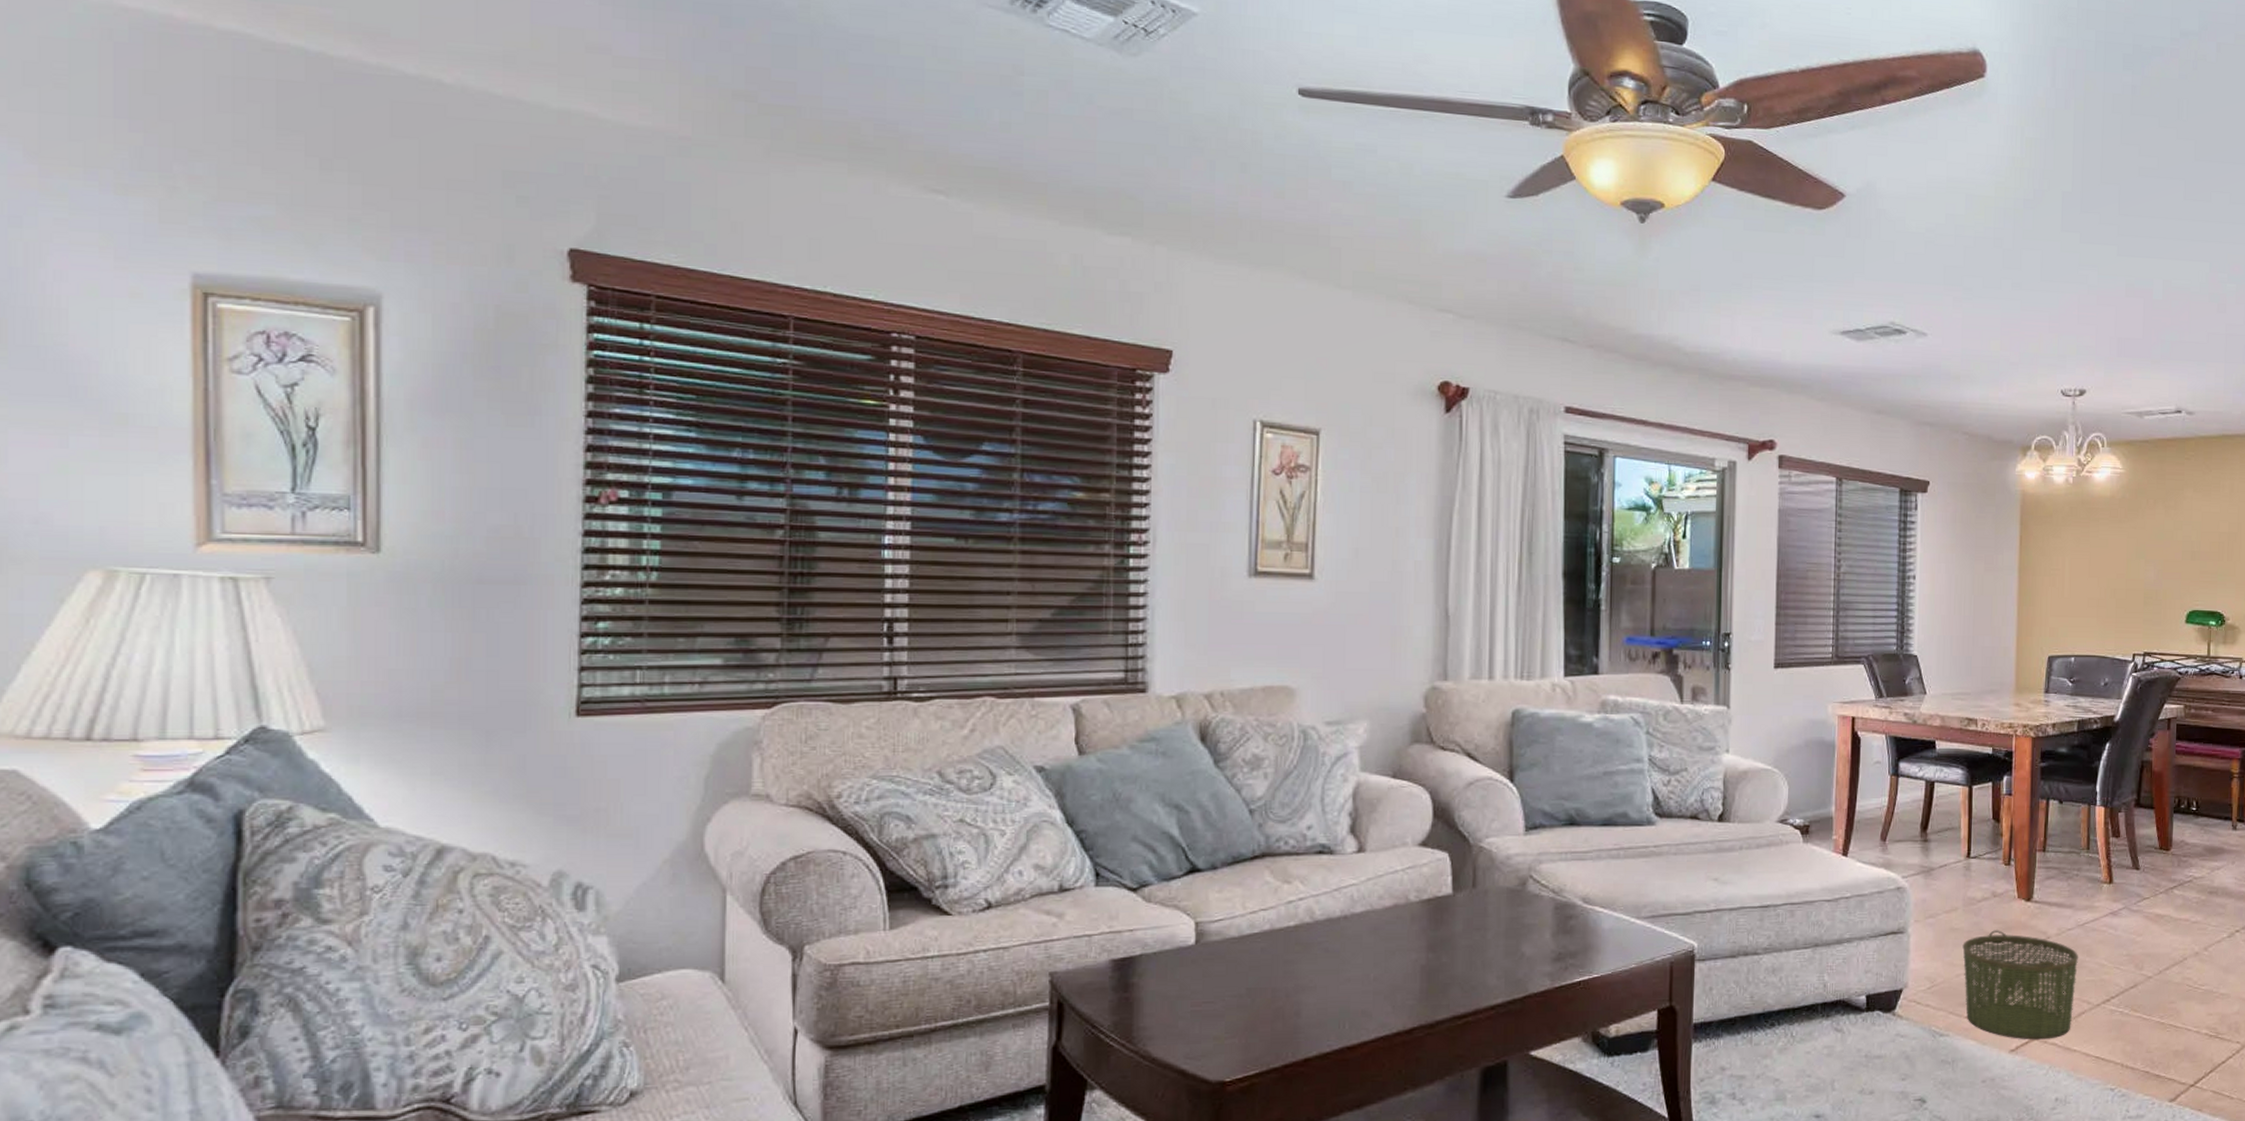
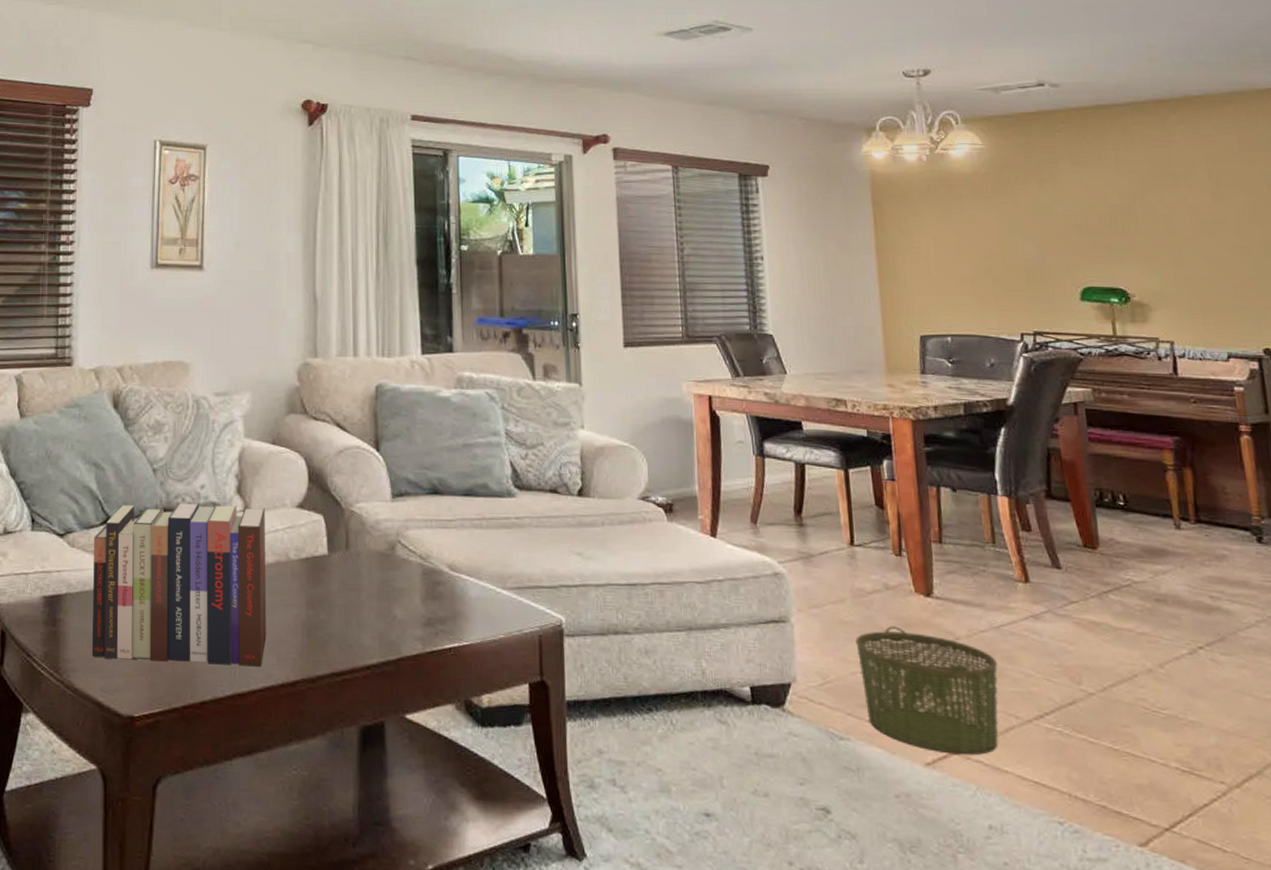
books: none [1174,845,1383,1022] -> present [92,502,267,666]

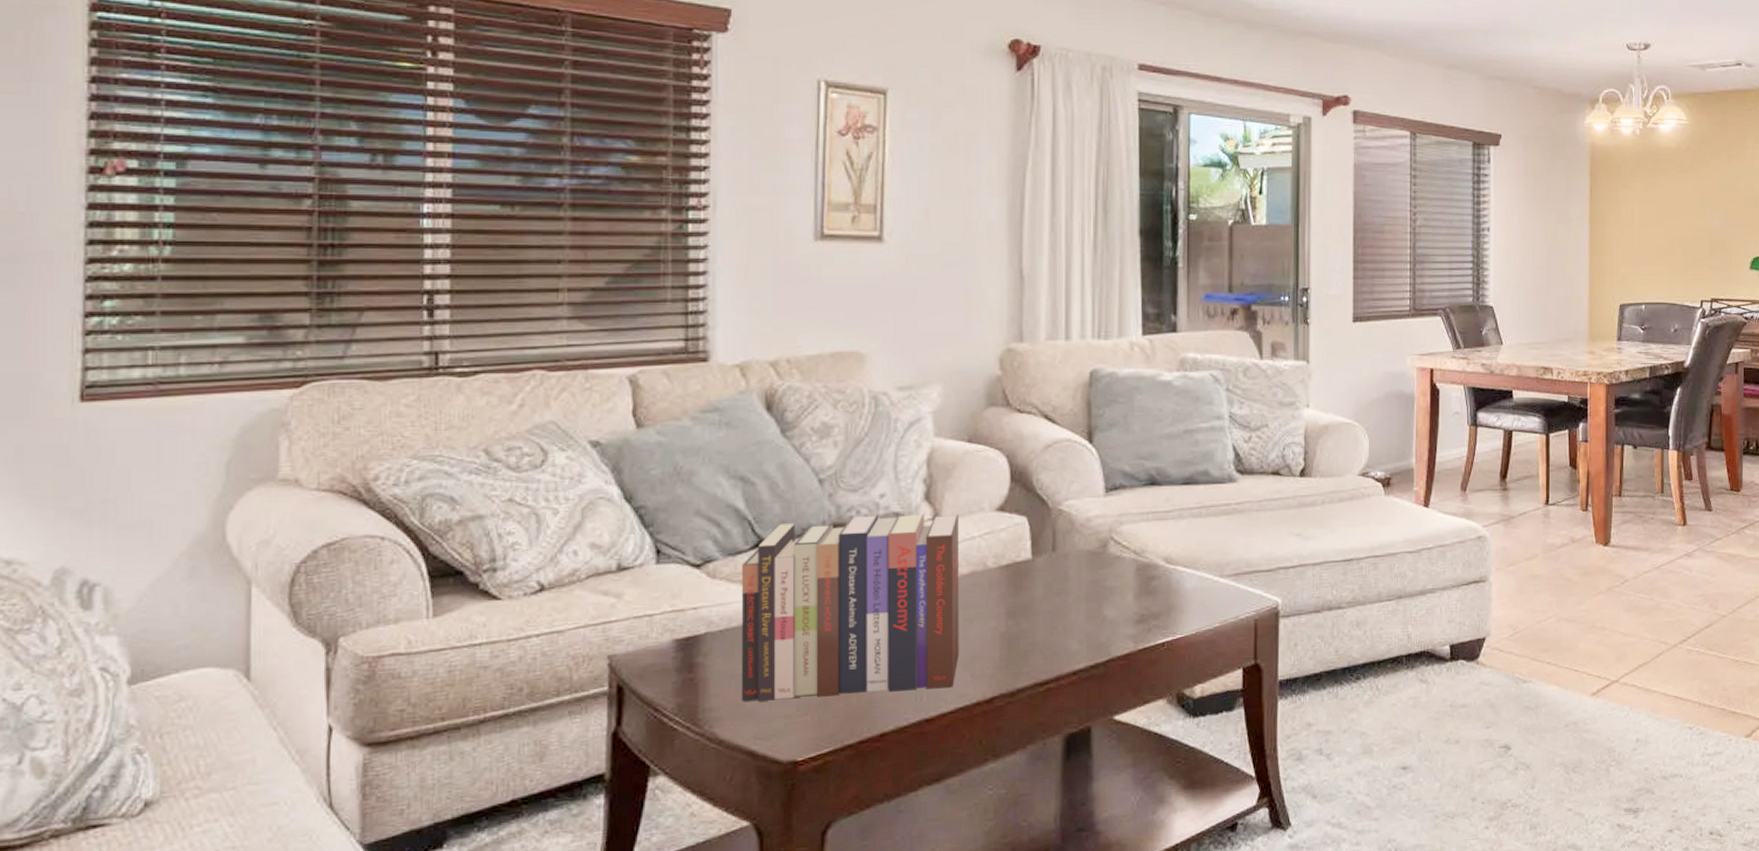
basket: present [855,626,999,755] -> none [1543,575,1656,683]

